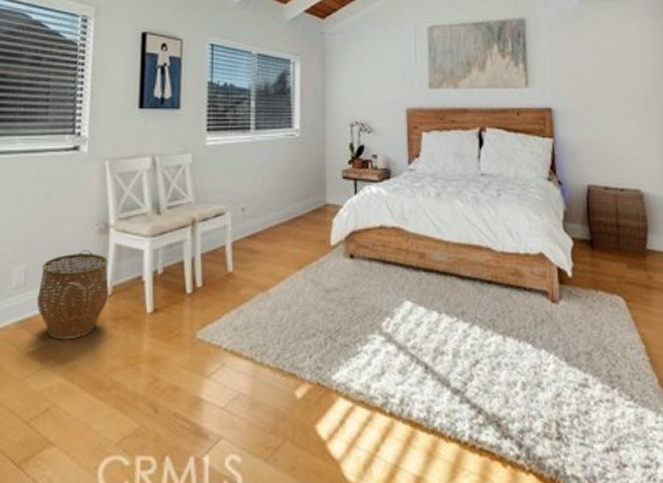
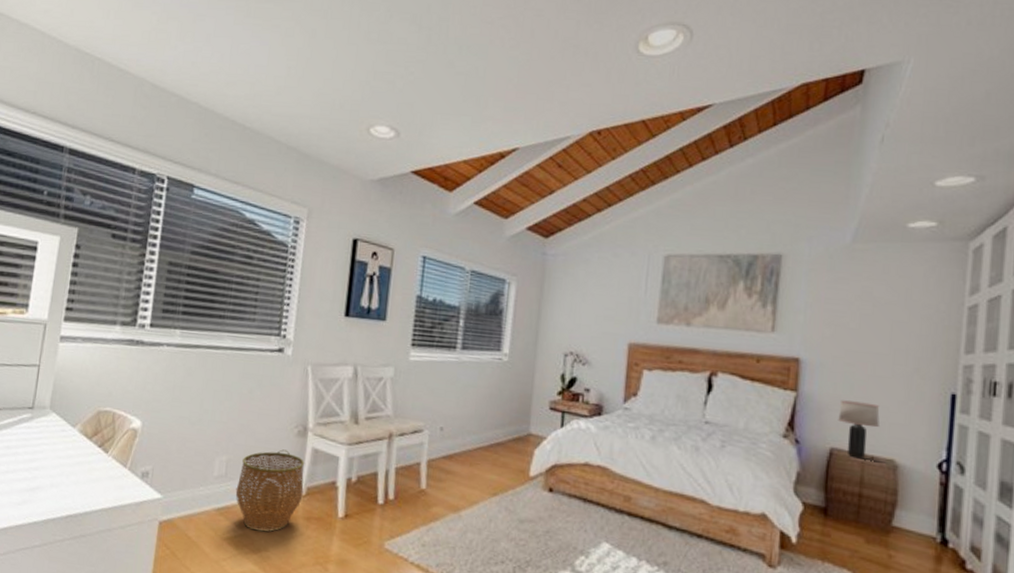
table lamp: none [589,141,623,191] -> present [838,400,880,458]

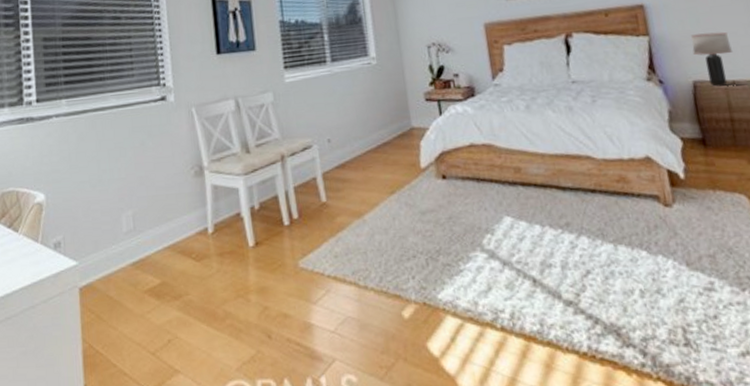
basket: present [235,449,305,532] -> none [146,192,212,277]

